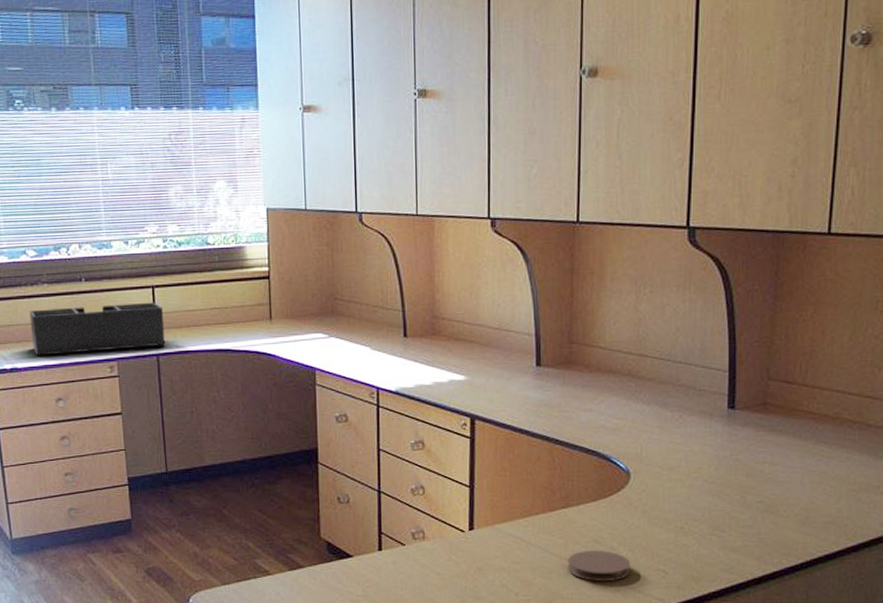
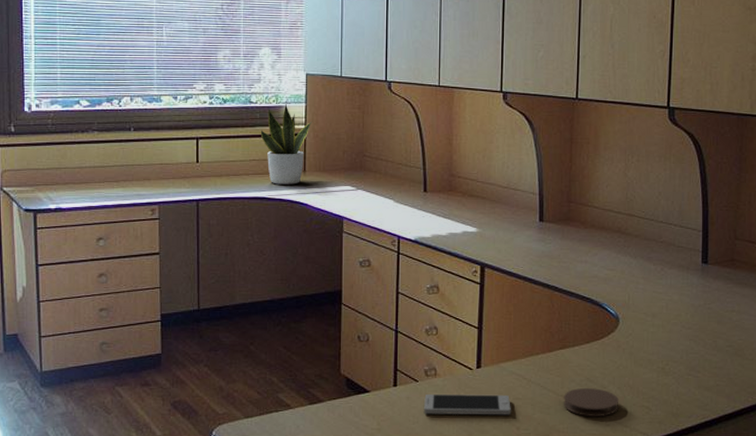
desk organizer: present [29,302,166,356] -> none [78,152,206,198]
potted plant: none [220,243,276,335] -> present [260,103,312,185]
smartphone: none [411,558,509,581] -> present [423,394,511,415]

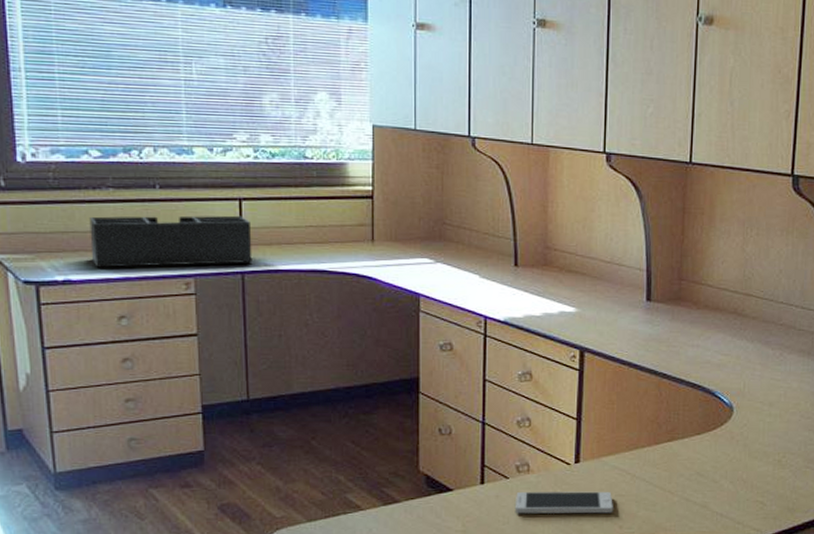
desk organizer: none [78,152,206,198] -> present [89,215,253,268]
potted plant: present [260,103,312,185] -> none [318,159,380,256]
coaster: present [564,388,619,416] -> none [671,483,732,513]

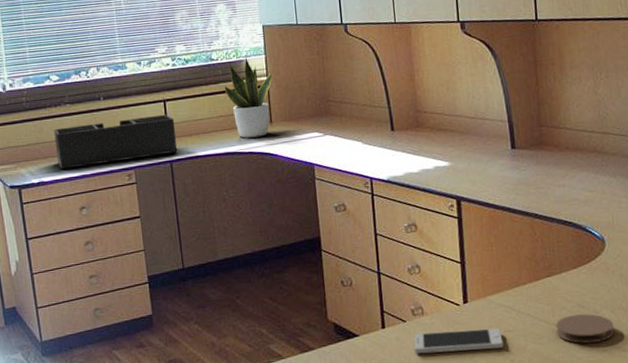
potted plant: none [318,159,380,256] -> present [224,56,273,138]
coaster: none [671,483,732,513] -> present [556,314,614,343]

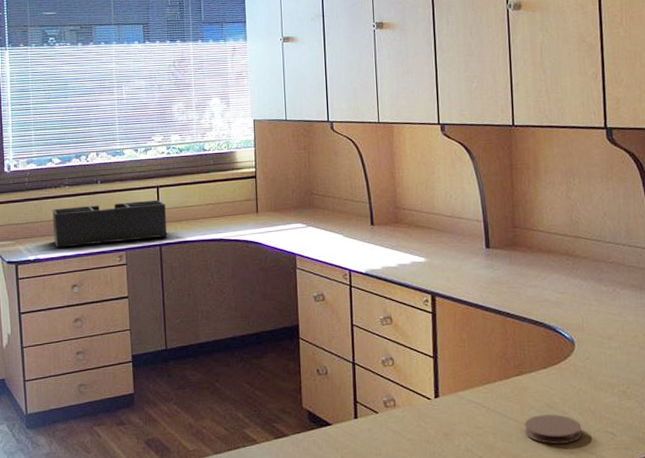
potted plant: present [224,56,273,138] -> none [214,148,261,226]
smartphone: present [414,328,504,354] -> none [385,423,473,446]

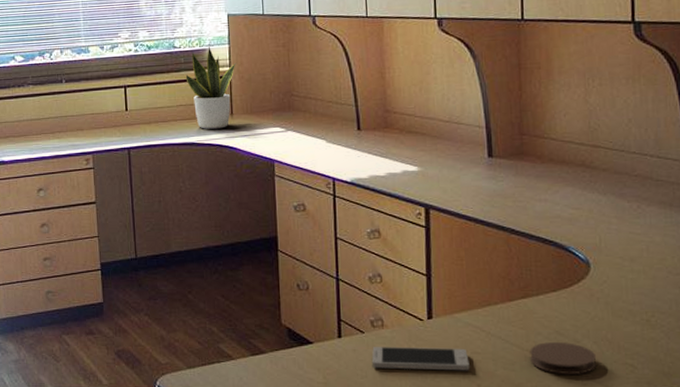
desk organizer: present [52,199,168,248] -> none [16,100,136,150]
potted plant: none [214,148,261,226] -> present [185,45,236,129]
smartphone: none [385,423,473,446] -> present [371,347,470,371]

